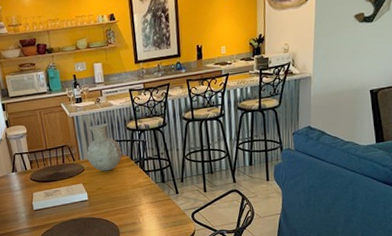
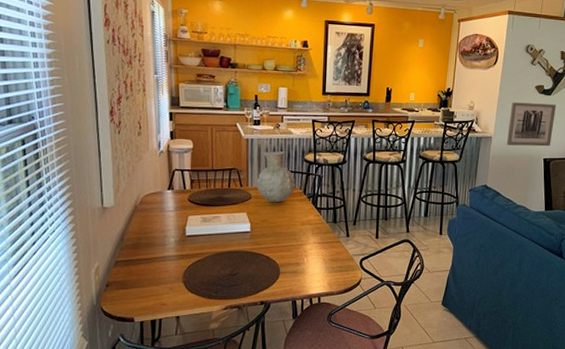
wall art: none [327,30,380,83] -> present [506,102,557,147]

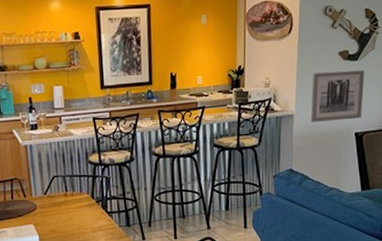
vase: present [256,151,296,203] -> none [40,155,82,211]

